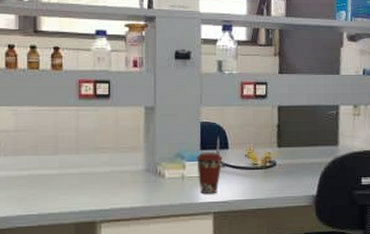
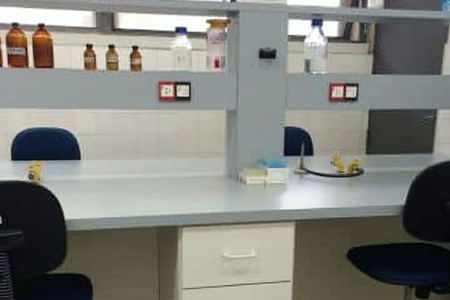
coffee cup: present [196,152,223,194] -> none [279,158,307,202]

